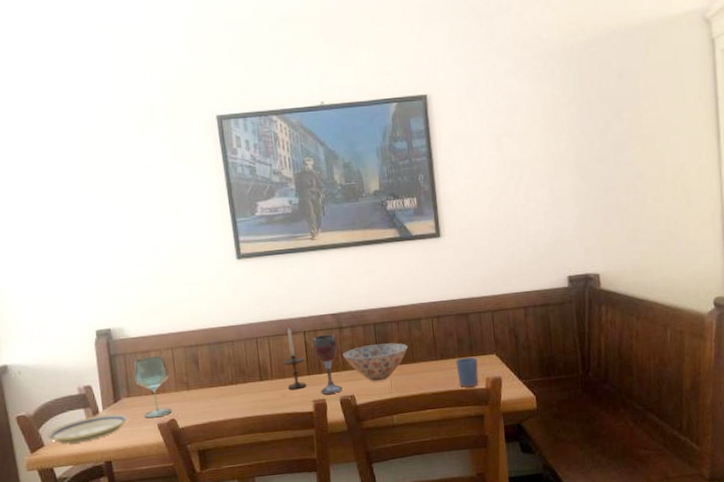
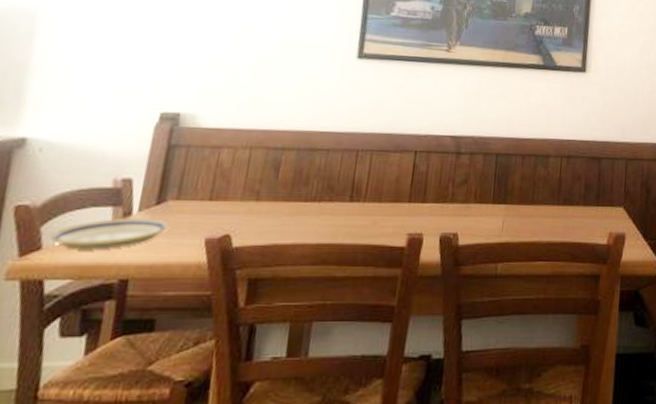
wine glass: present [133,355,171,419] -> none [190,153,240,230]
candlestick: present [282,322,307,390] -> none [381,137,408,218]
cup: present [313,334,343,394] -> none [419,158,451,228]
bowl: present [343,343,408,382] -> none [454,177,529,221]
mug: present [456,357,479,388] -> none [578,206,602,241]

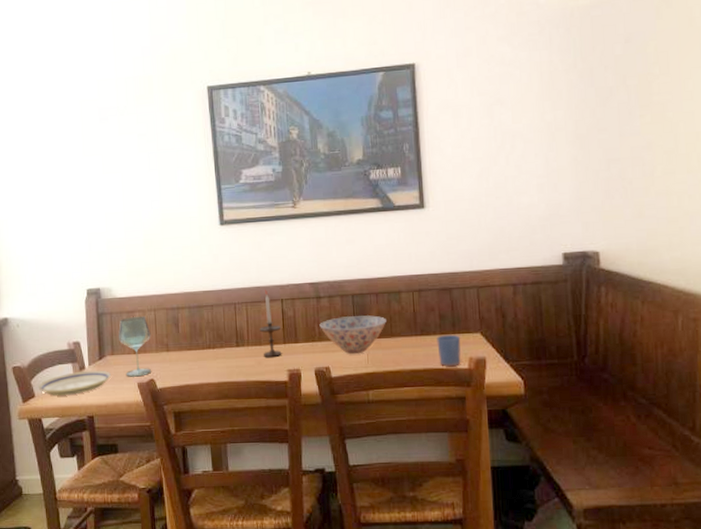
wine glass: none [190,153,240,230] -> present [118,316,151,377]
candlestick: none [381,137,408,218] -> present [259,289,282,358]
bowl: none [454,177,529,221] -> present [319,315,386,355]
mug: none [578,206,602,241] -> present [437,334,461,367]

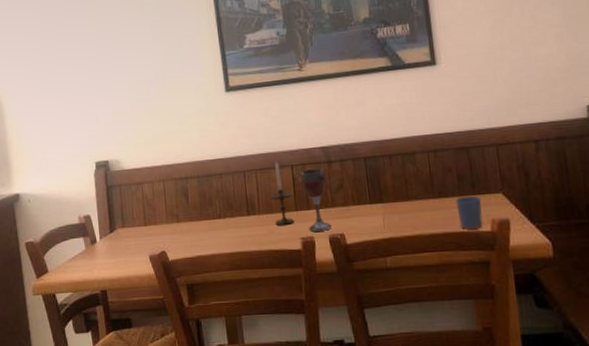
plate: present [37,370,112,396] -> none [50,243,123,270]
wine glass: present [118,316,151,377] -> none [128,187,162,250]
cup: none [290,304,318,364] -> present [301,168,332,232]
bowl: present [319,315,386,355] -> none [332,178,402,220]

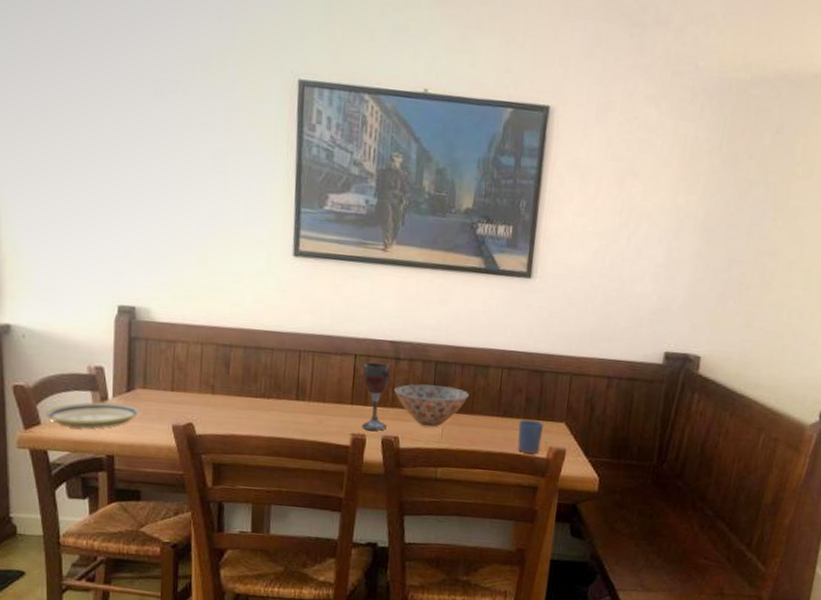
plate: none [50,243,123,270] -> present [45,402,141,428]
candlestick: present [269,155,294,226] -> none [324,339,350,418]
bowl: none [332,178,402,220] -> present [394,384,469,427]

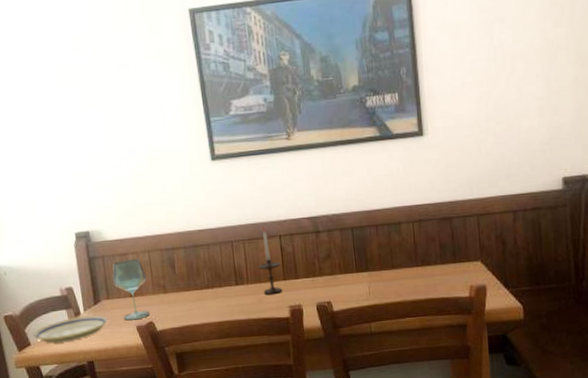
wine glass: none [153,347,195,418] -> present [112,258,149,321]
candlestick: none [324,339,350,418] -> present [258,225,283,295]
cup: present [362,362,390,431] -> none [289,238,319,300]
bowl: present [394,384,469,427] -> none [319,248,387,288]
mug: present [517,419,543,454] -> none [437,263,462,296]

